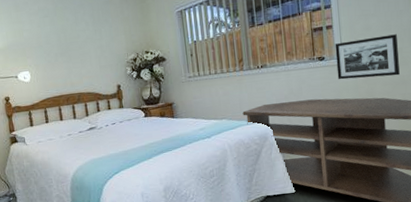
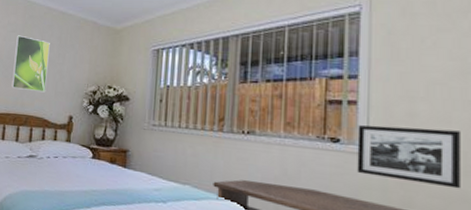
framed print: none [50,19,91,72] -> present [11,35,50,93]

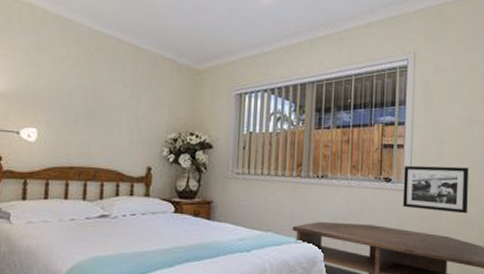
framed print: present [11,35,50,93] -> none [74,71,122,141]

